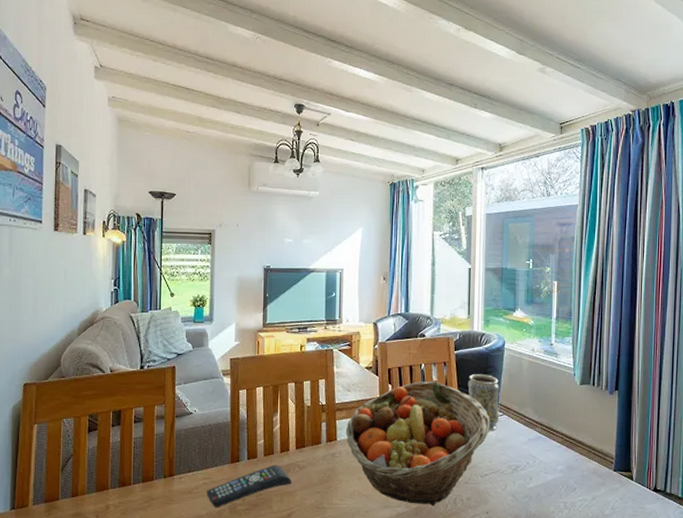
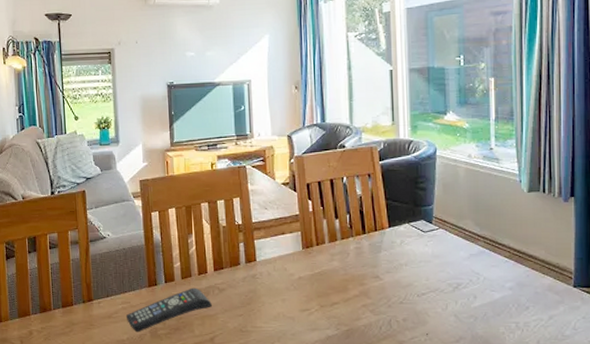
fruit basket: present [345,381,489,505] -> none [265,195,424,327]
vase: present [468,374,500,431] -> none [396,185,435,247]

